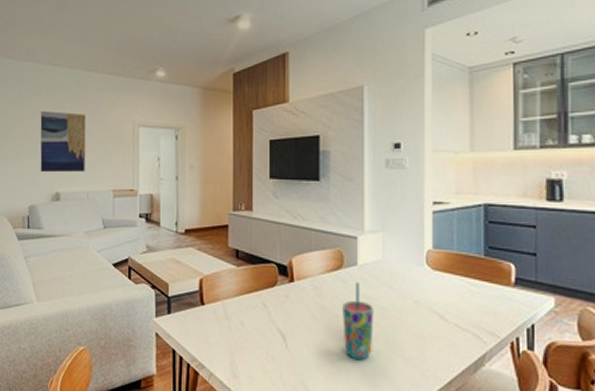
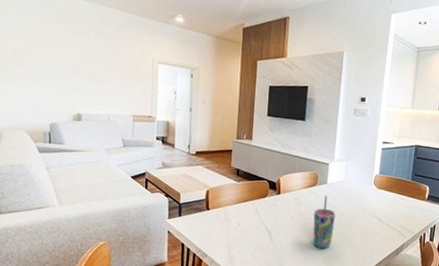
wall art: present [40,110,86,173] -> none [61,38,108,98]

